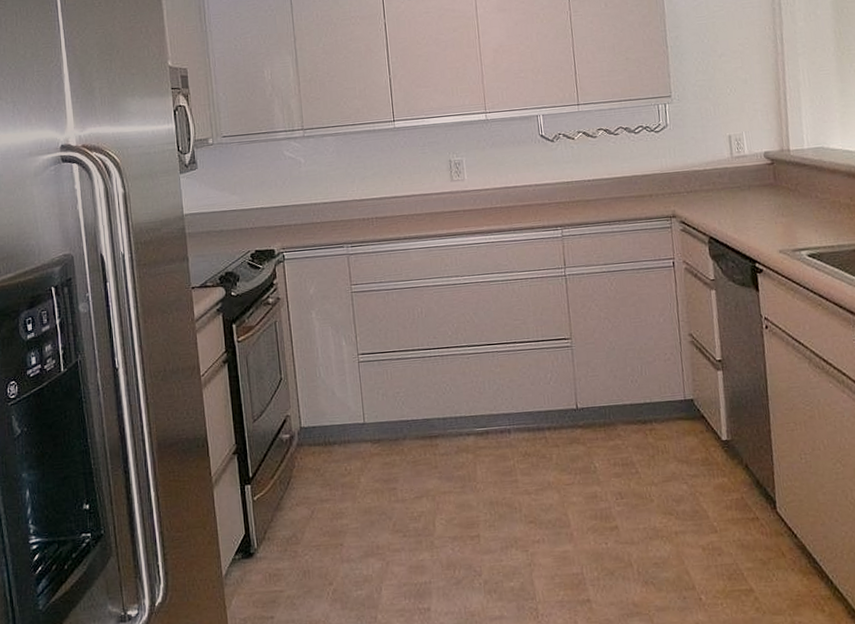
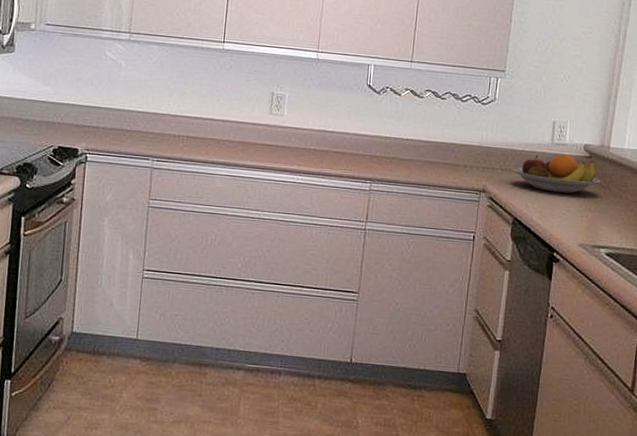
fruit bowl: none [698,165,788,205] -> present [512,154,601,194]

